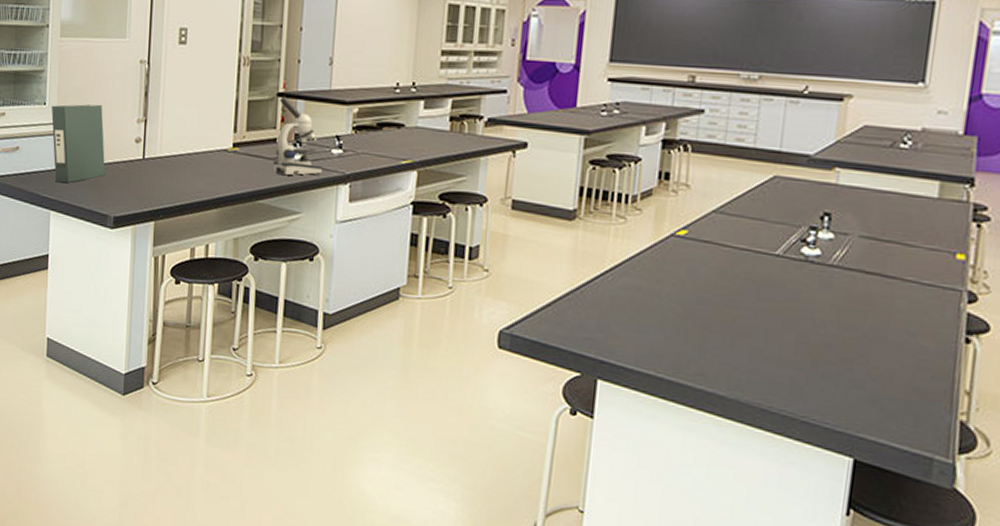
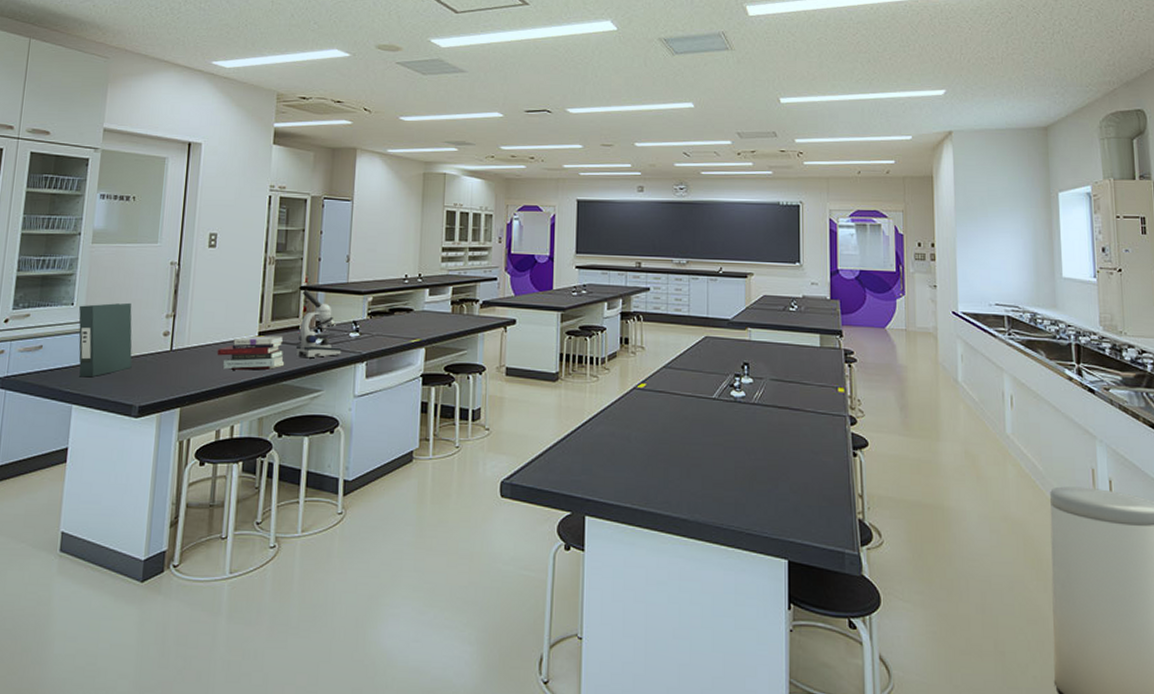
books: none [190,147,261,186] -> present [217,336,285,370]

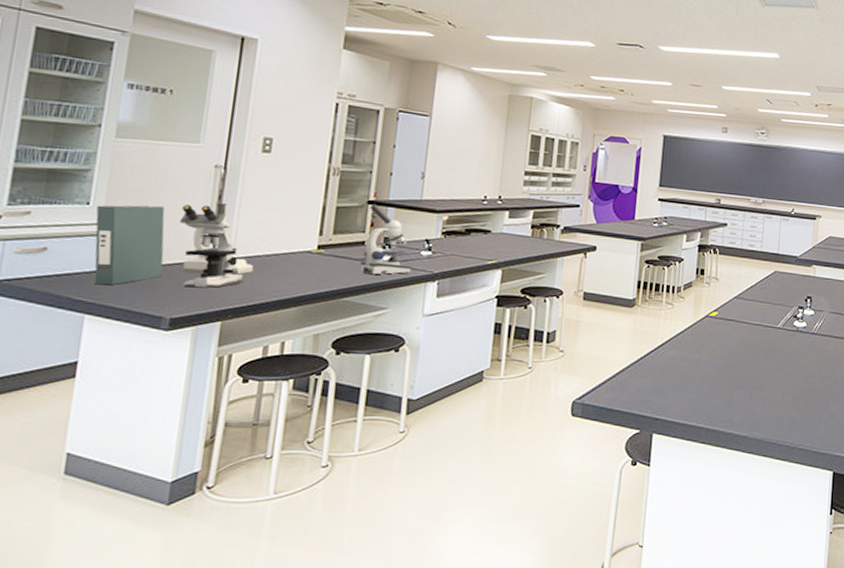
microscope: none [143,299,197,377] -> present [179,205,244,288]
microscope: none [147,297,206,364] -> present [182,203,254,275]
books: present [217,336,285,370] -> none [267,249,347,285]

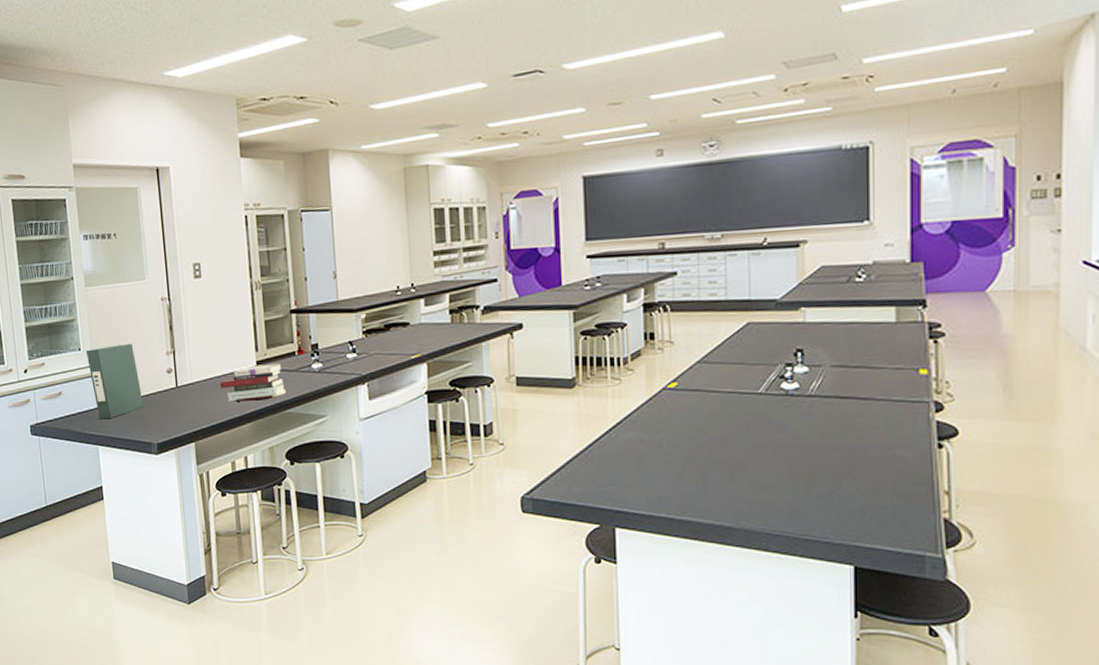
microscope: present [179,205,244,288] -> none [145,336,204,414]
microscope: present [182,203,254,275] -> none [156,333,210,401]
books: none [267,249,347,285] -> present [219,363,287,402]
microscope: present [359,203,412,275] -> none [293,312,341,384]

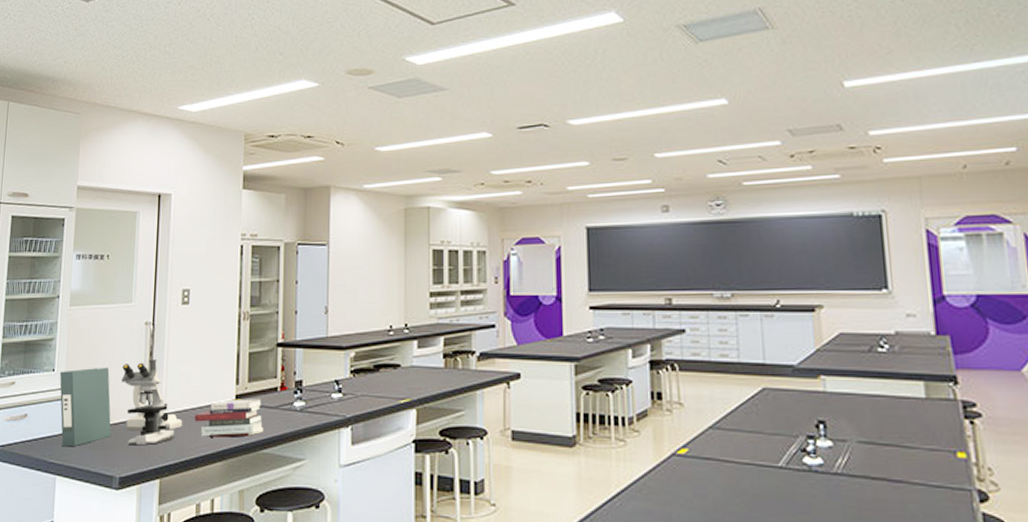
microscope: none [145,336,204,414] -> present [121,362,175,446]
microscope: none [156,333,210,401] -> present [126,359,183,431]

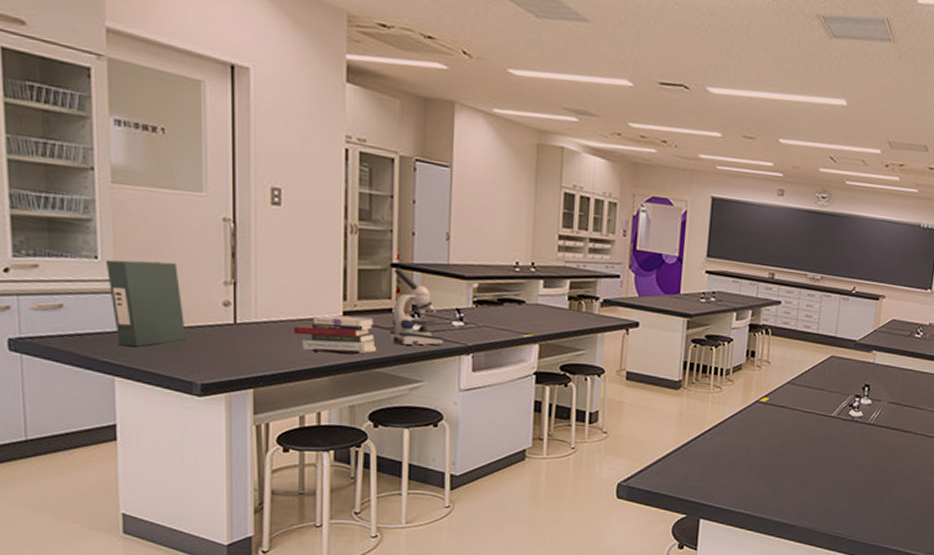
microscope: present [121,362,175,446] -> none [194,262,270,354]
microscope: present [126,359,183,431] -> none [205,261,280,340]
microscope: none [274,346,324,423] -> present [389,267,444,346]

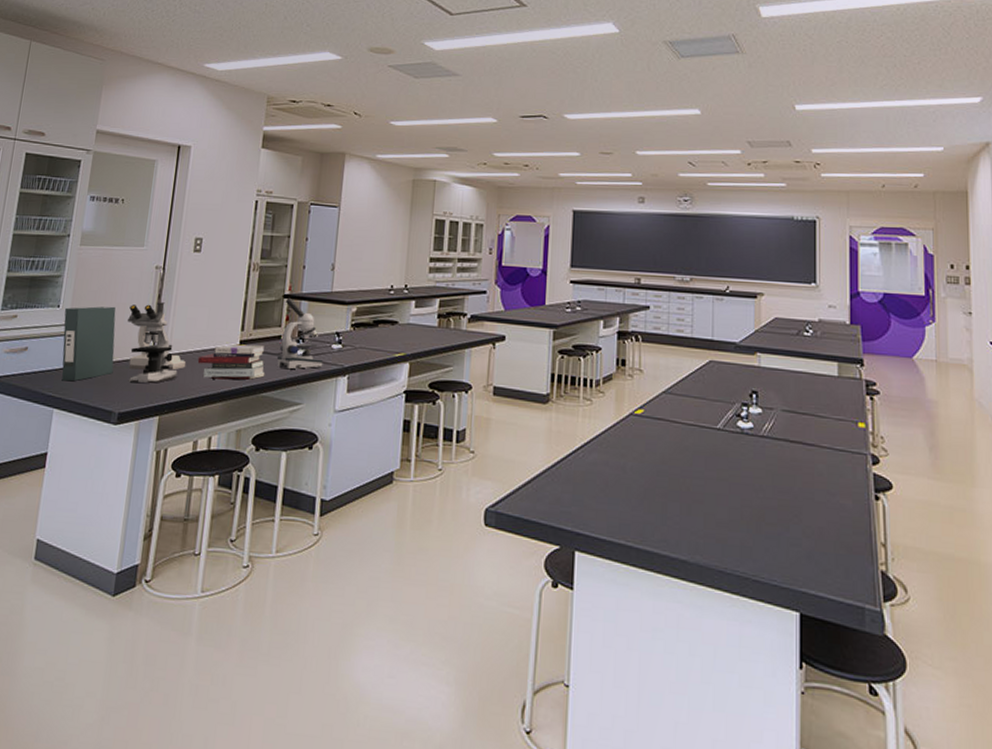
microscope: none [194,262,270,354] -> present [127,304,178,383]
microscope: none [205,261,280,340] -> present [129,302,187,370]

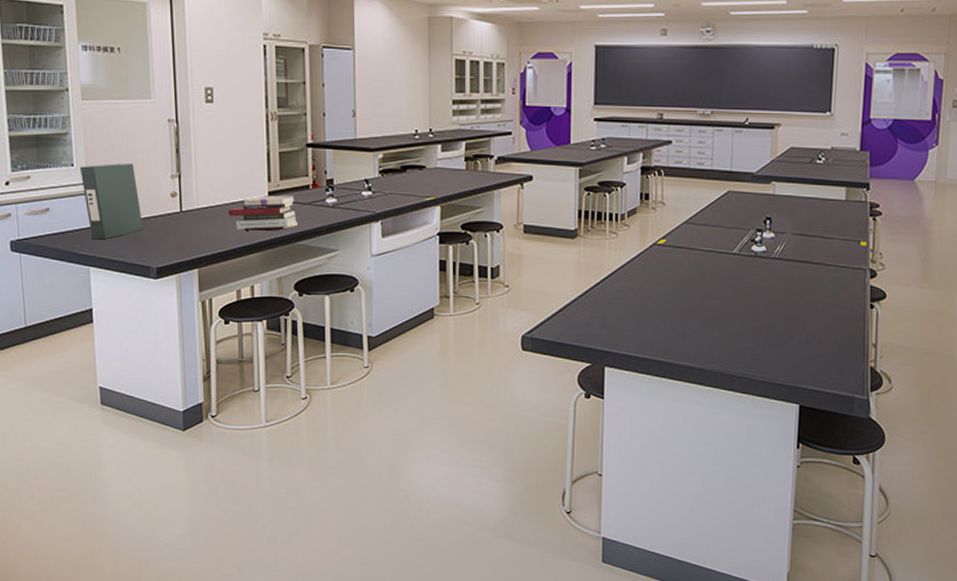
microscope: present [127,304,178,383] -> none [147,159,210,238]
microscope: present [129,302,187,370] -> none [158,156,217,225]
microscope: present [276,297,324,370] -> none [308,146,355,218]

